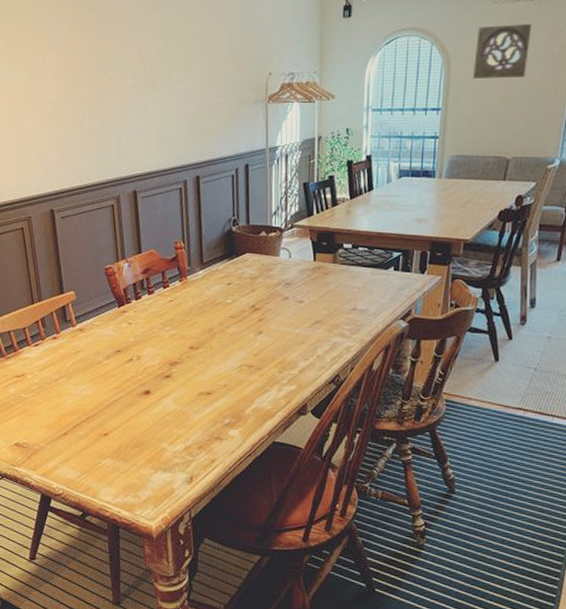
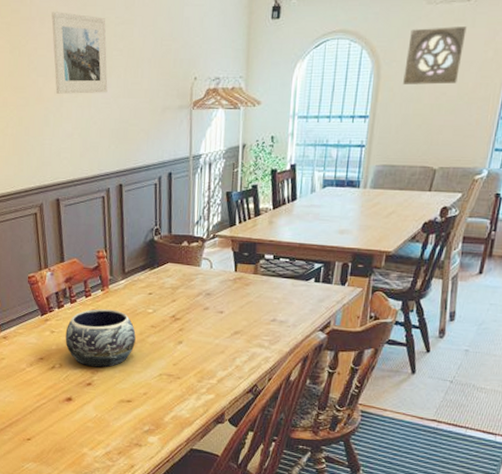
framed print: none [128,11,184,89] -> present [51,12,108,94]
decorative bowl: none [143,300,215,359] -> present [65,309,136,368]

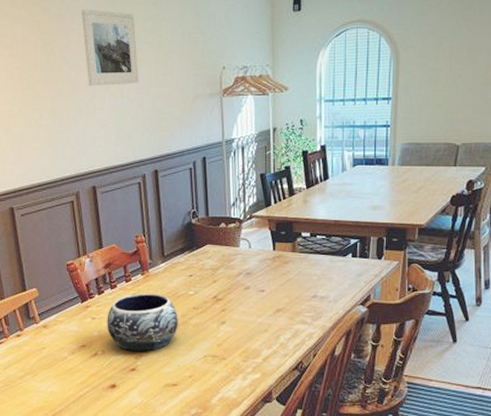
wall ornament: present [403,27,467,85] -> none [421,14,475,68]

